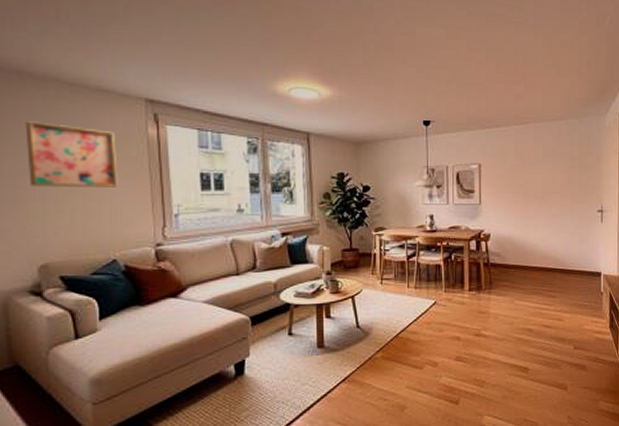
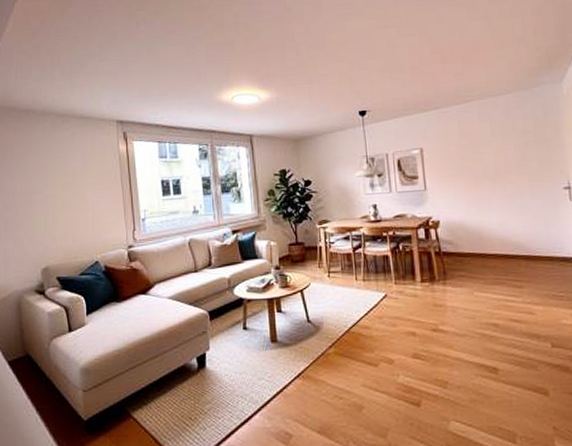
wall art: present [25,121,118,187] -> none [31,148,98,203]

